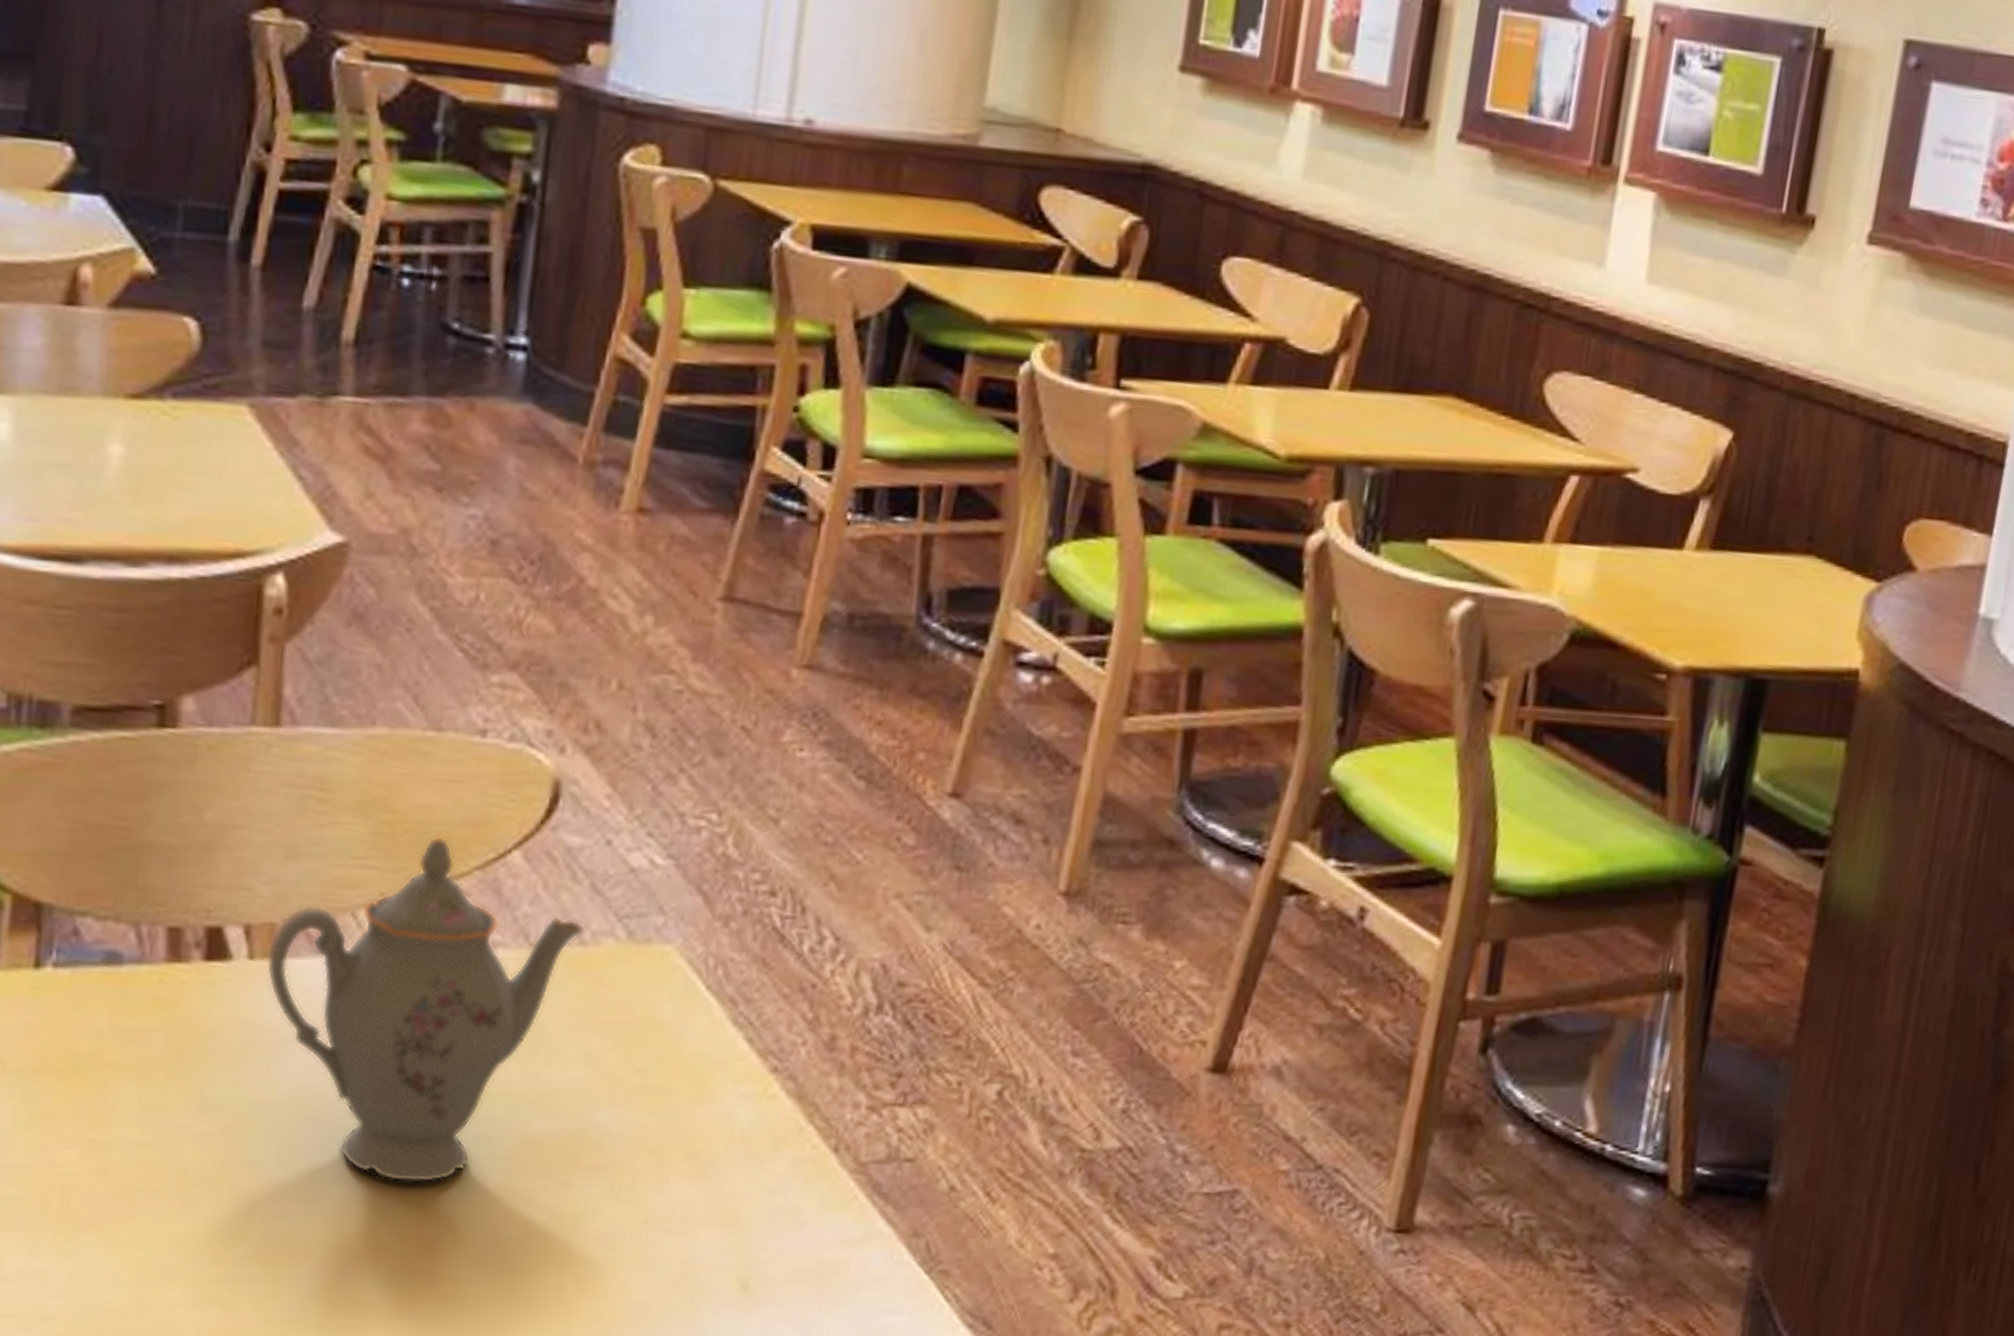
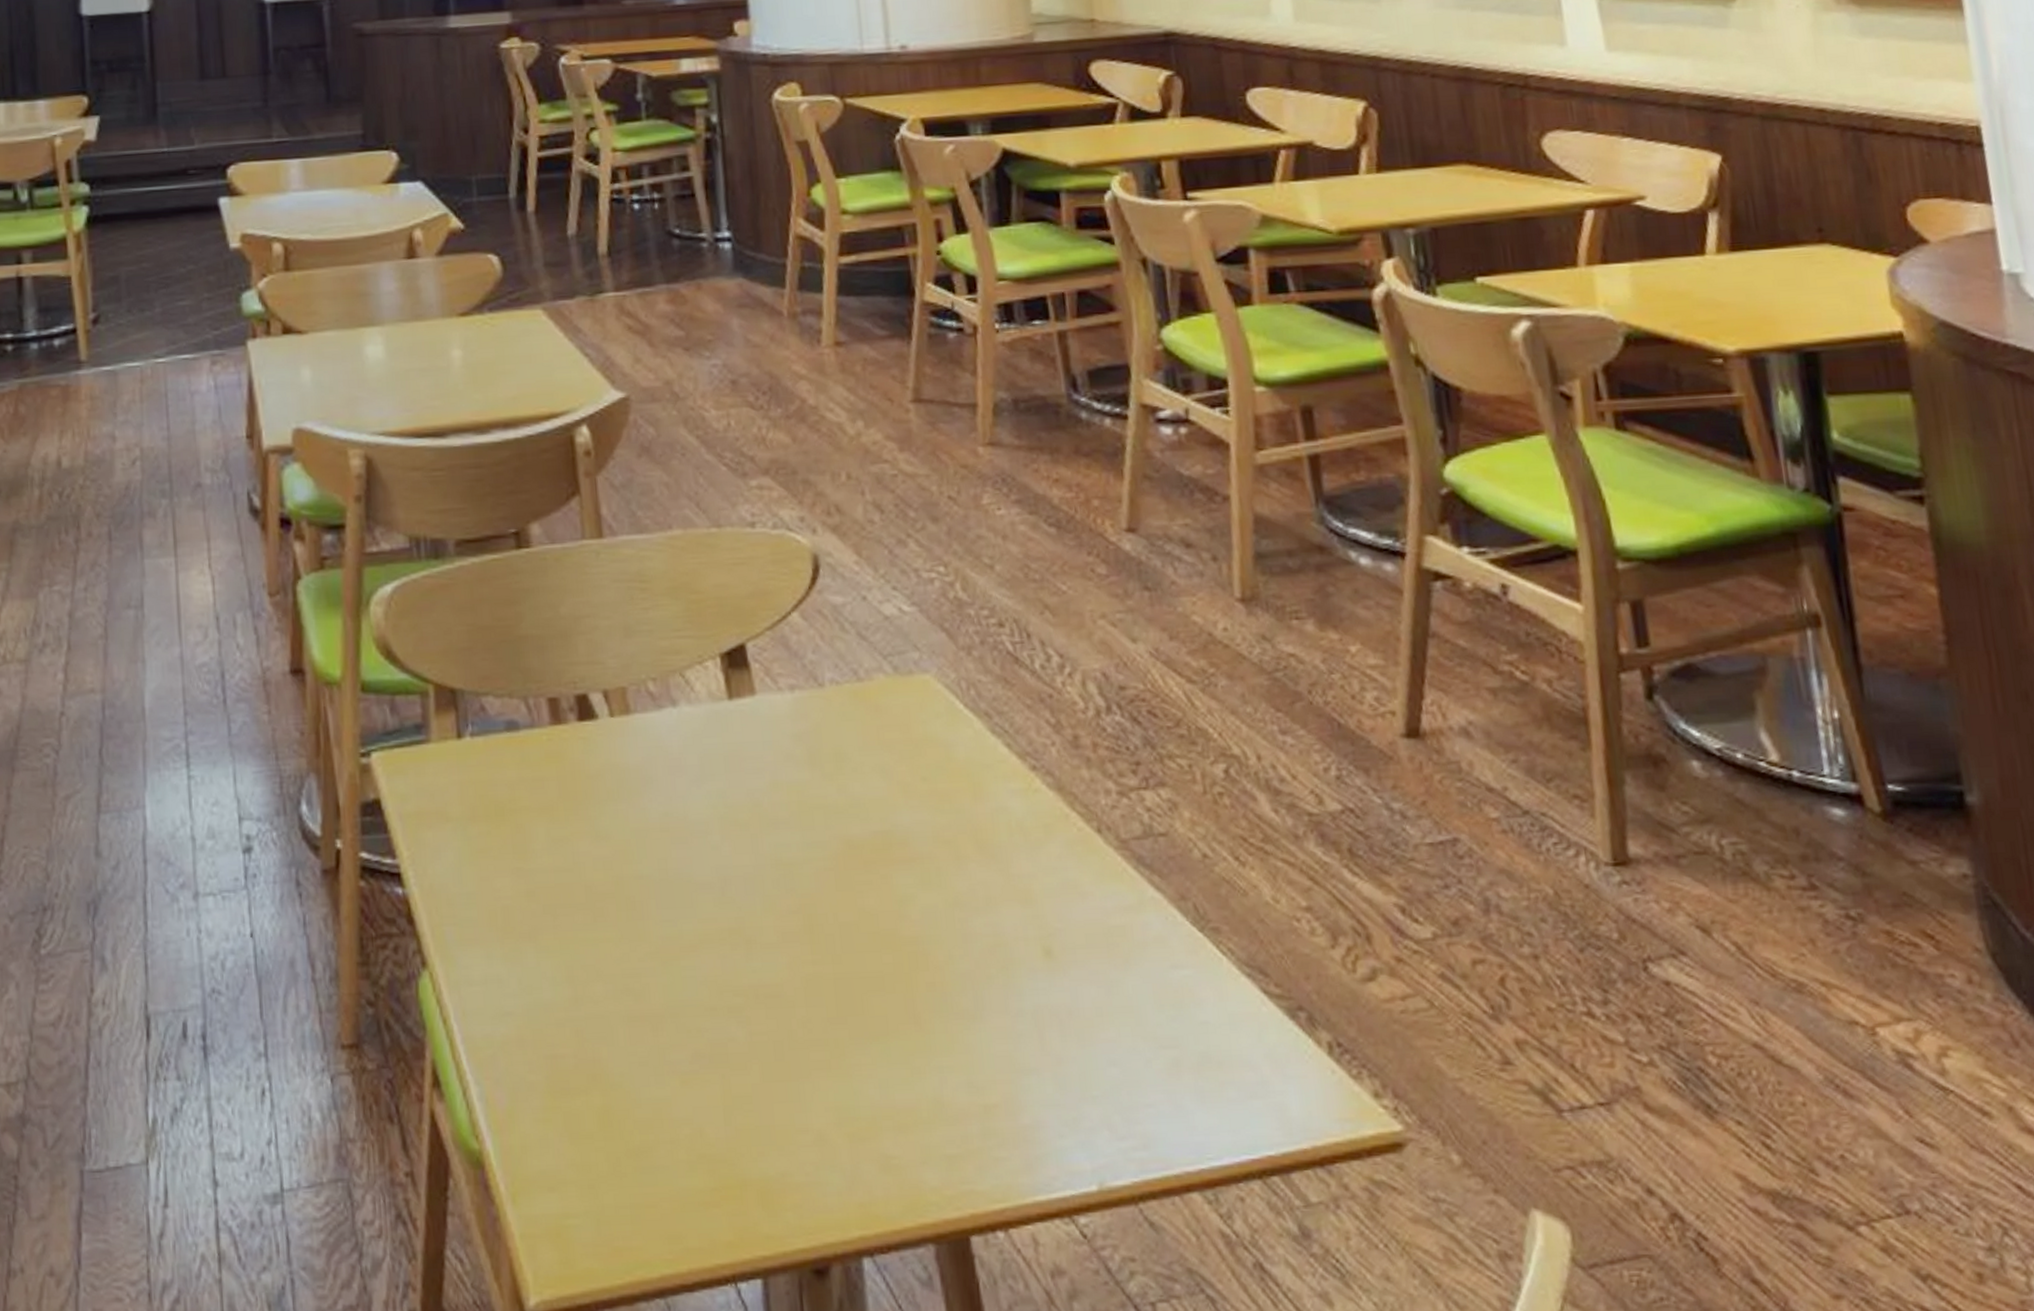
teapot: present [266,837,586,1183] -> none [622,608,859,885]

